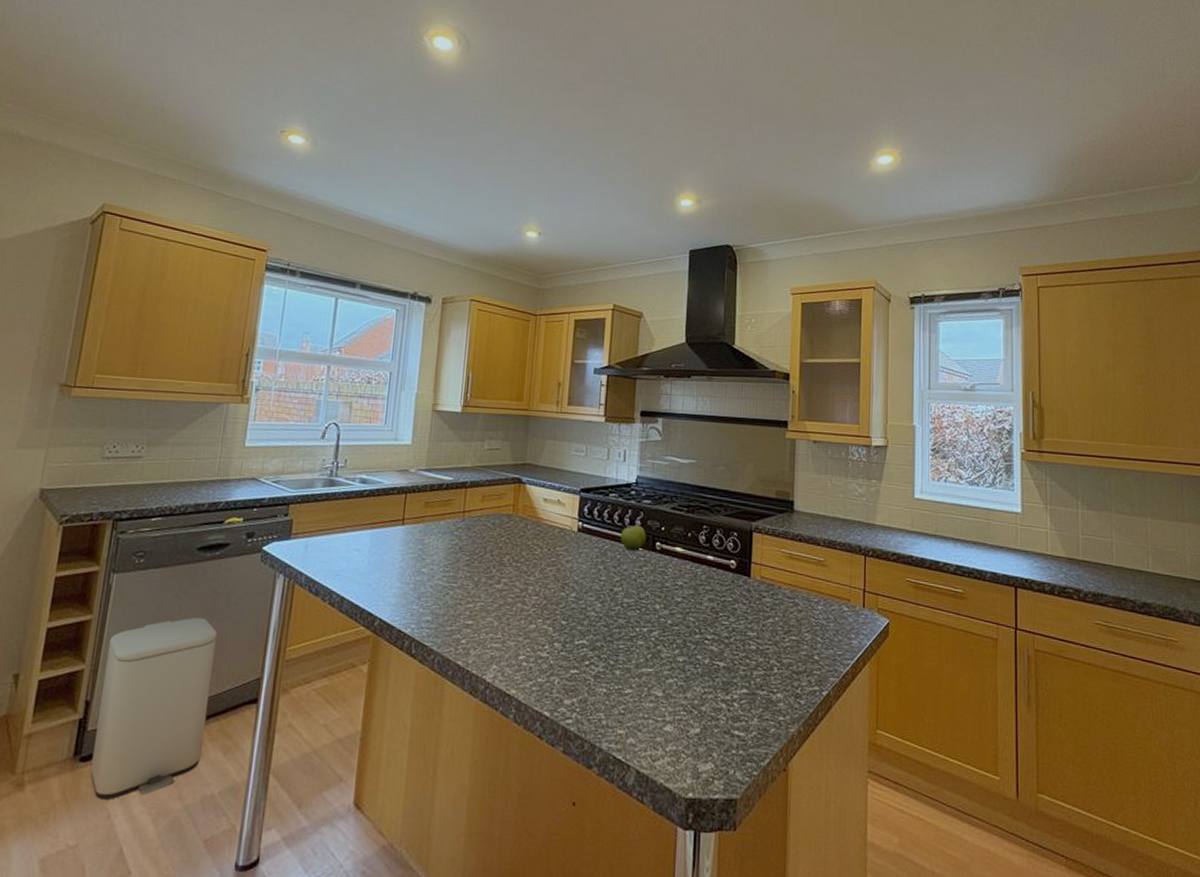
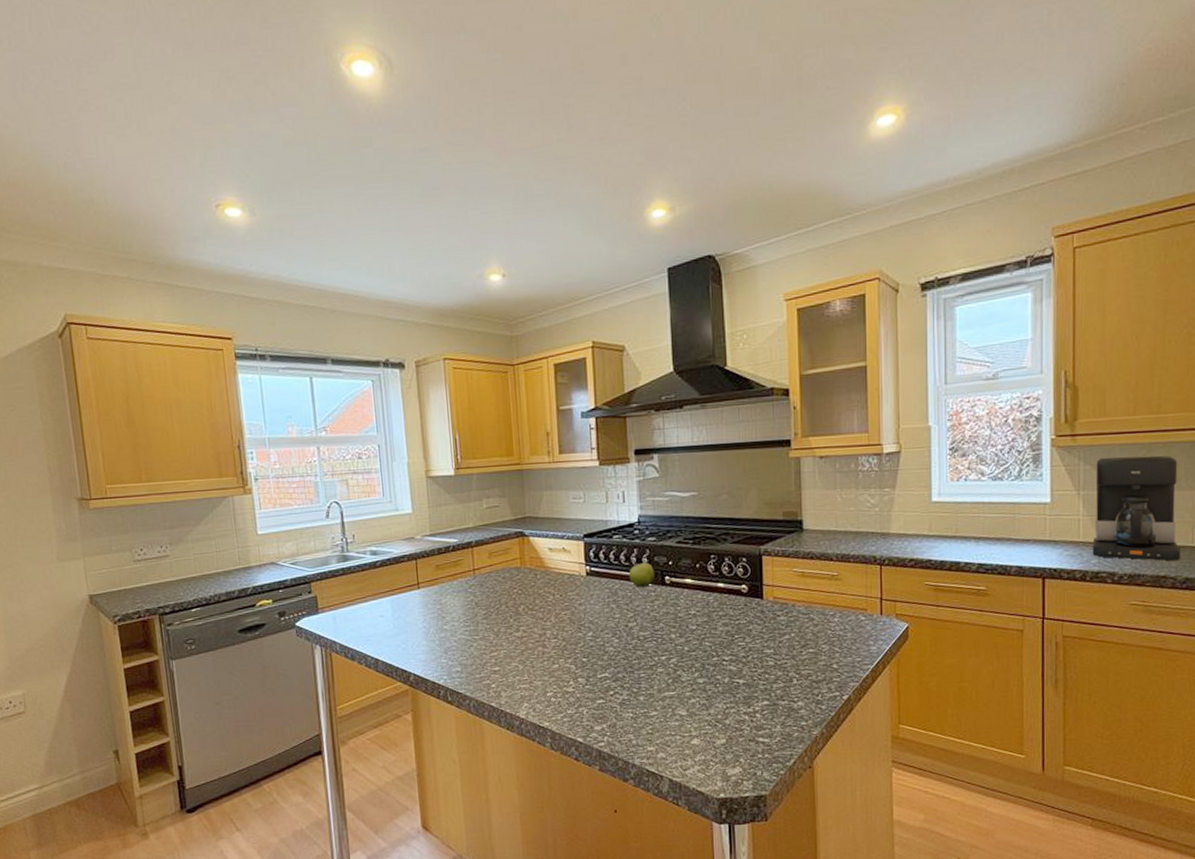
pedal bin: present [90,618,217,799] -> none [184,690,286,840]
coffee maker: none [1059,476,1137,585] -> present [1092,455,1180,561]

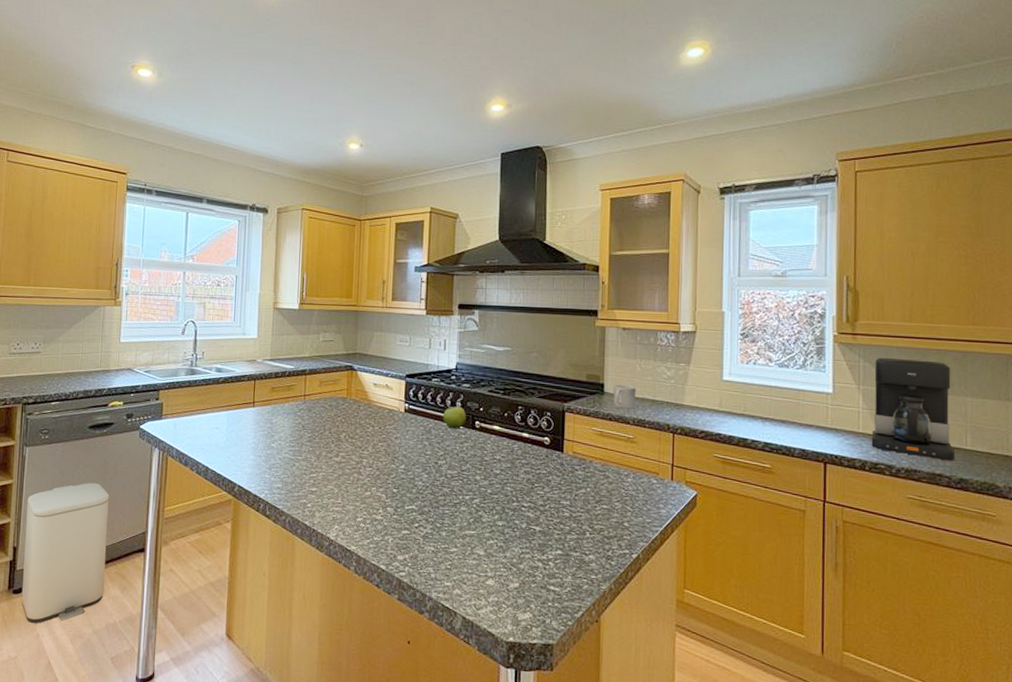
pedal bin: none [184,690,286,840] -> present [21,483,109,623]
mug: none [813,518,838,545] -> present [613,384,636,409]

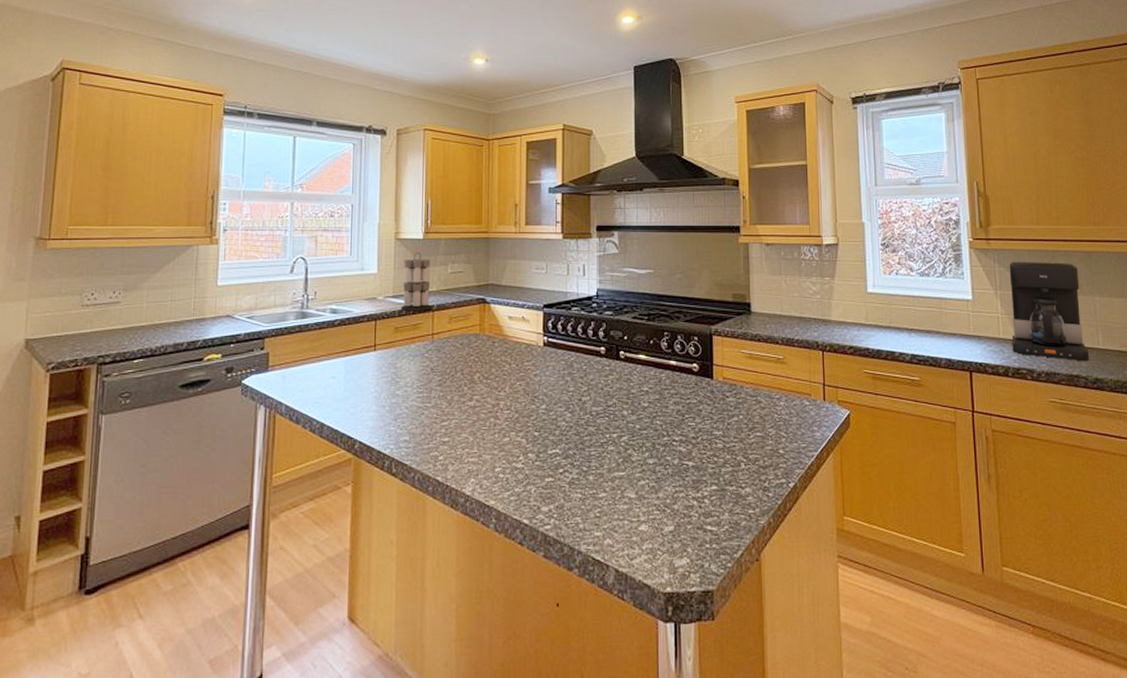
pedal bin: present [21,483,109,623] -> none [95,452,205,628]
spice rack: none [277,320,305,375] -> present [400,252,432,312]
fruit: present [443,406,467,429] -> none [585,336,611,361]
mug: present [613,384,636,409] -> none [760,302,783,328]

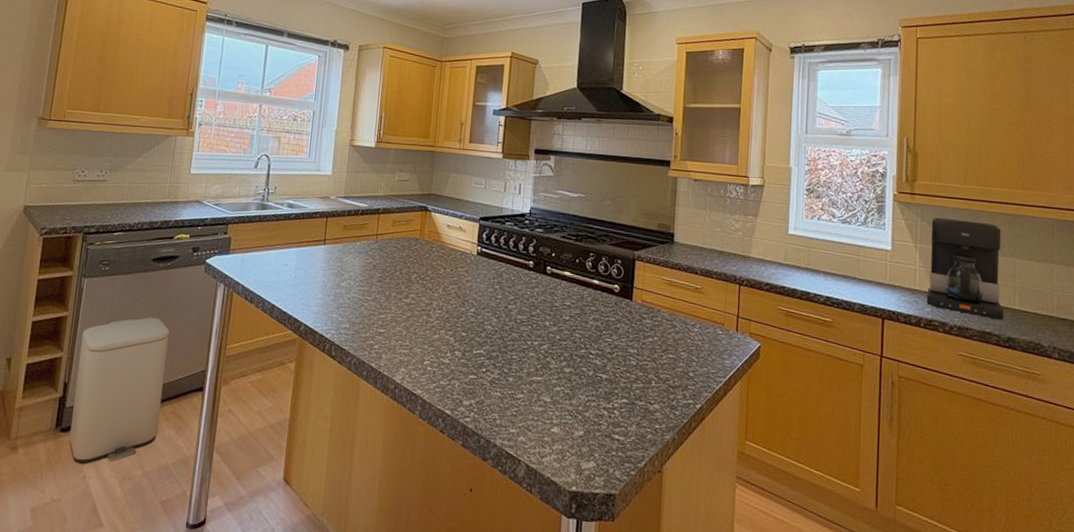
pedal bin: none [95,452,205,628] -> present [69,317,170,464]
spice rack: present [400,252,432,312] -> none [350,158,380,213]

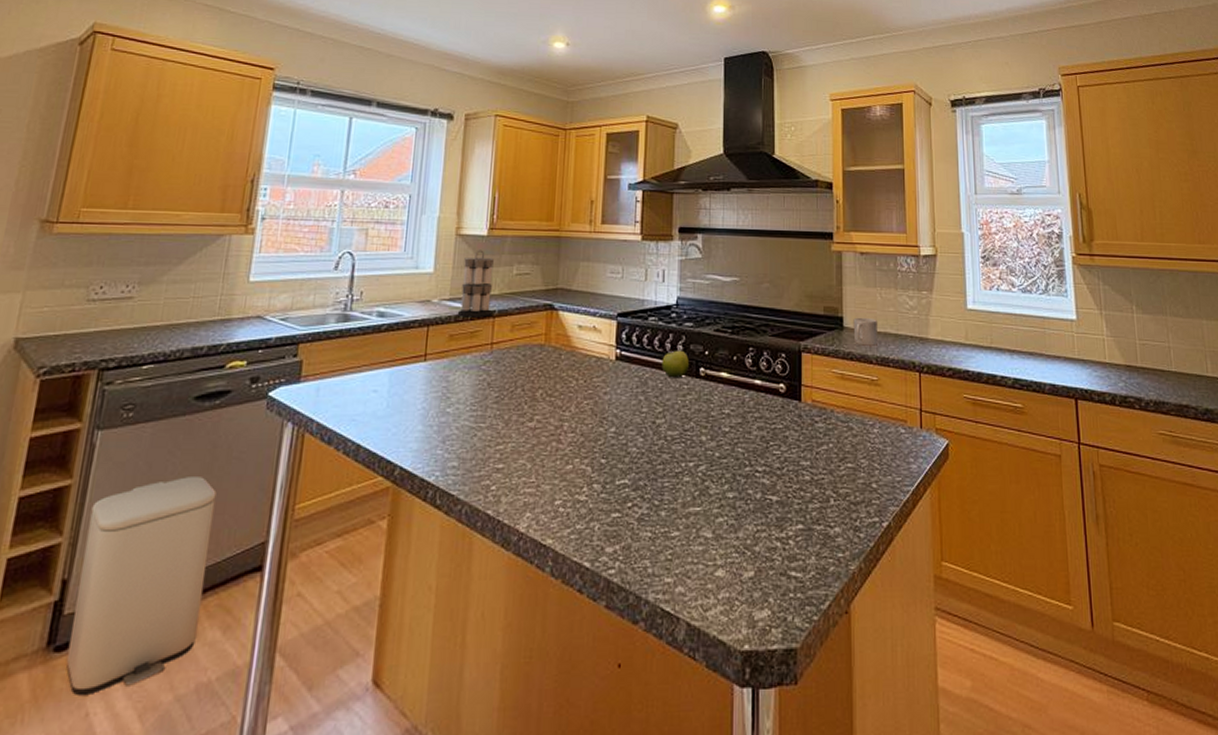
spice rack: none [350,158,380,213] -> present [457,249,494,318]
fruit: none [515,250,539,274] -> present [661,350,690,378]
mug: none [682,234,705,260] -> present [853,317,877,346]
coffee maker: present [926,217,1004,320] -> none [1114,279,1198,390]

